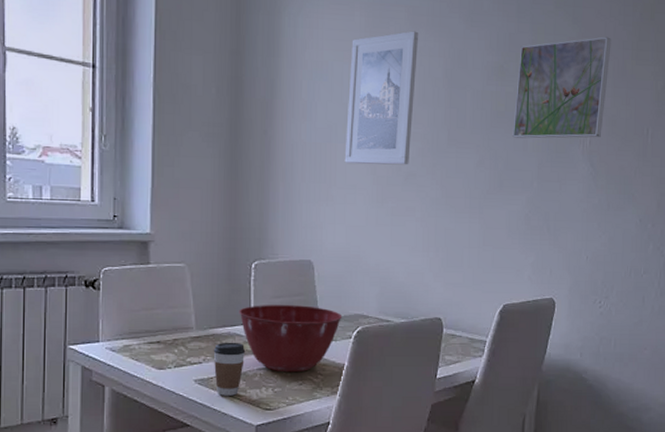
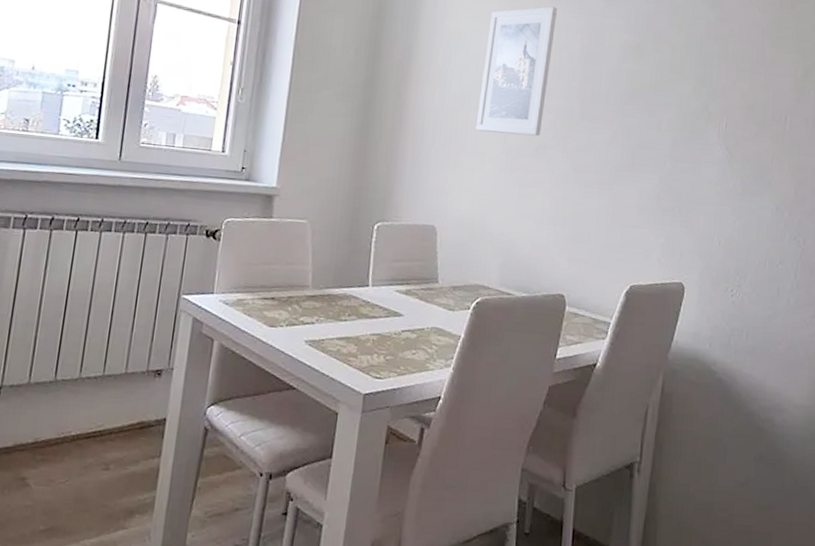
coffee cup: present [213,342,246,396] -> none [326,303,361,361]
mixing bowl: present [239,305,343,373] -> none [357,267,463,341]
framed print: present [512,36,611,139] -> none [647,22,751,121]

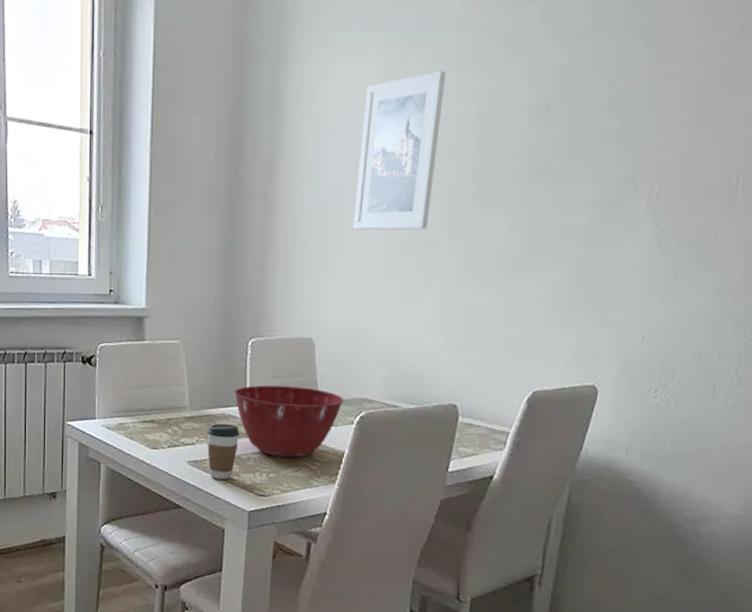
coffee cup: none [326,303,361,361] -> present [207,423,240,479]
mixing bowl: none [357,267,463,341] -> present [234,385,345,459]

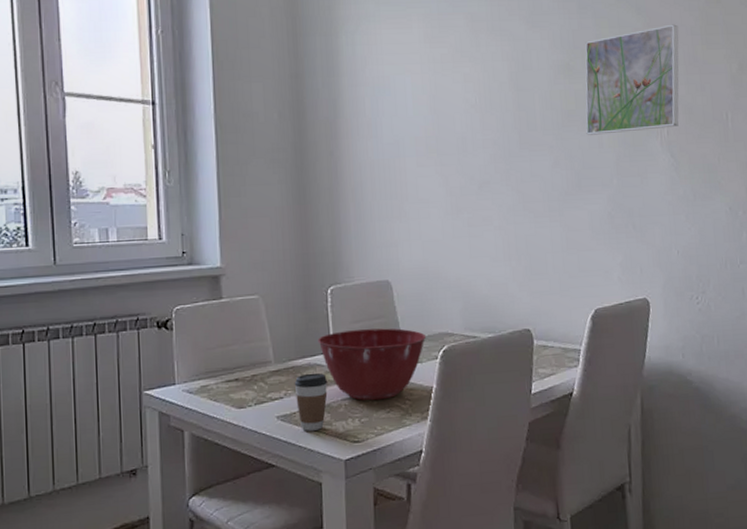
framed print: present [353,70,447,231] -> none [412,37,482,178]
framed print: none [556,61,697,194] -> present [585,24,679,135]

